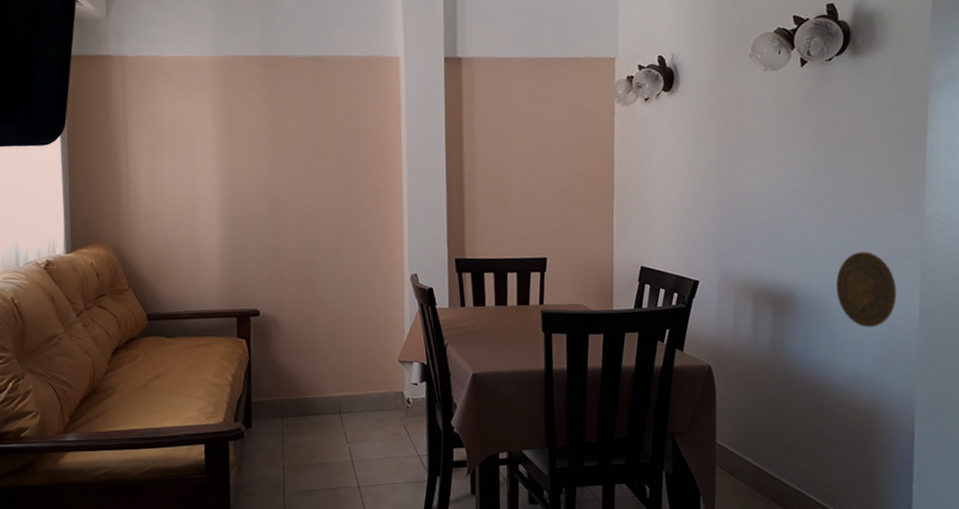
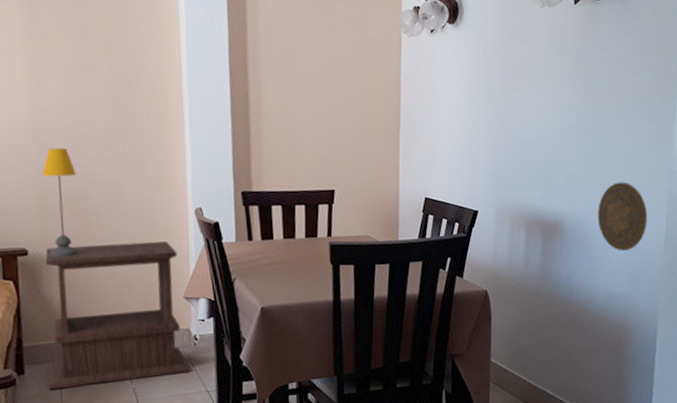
side table: none [272,305,403,444] -> present [45,241,191,389]
table lamp: none [274,216,305,319] -> present [41,147,79,258]

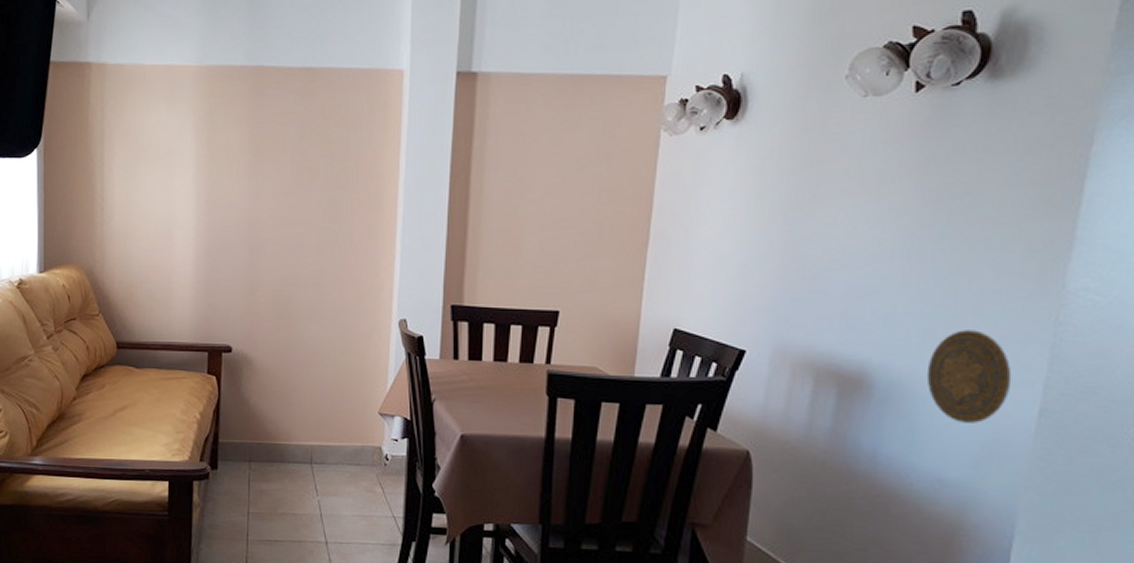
table lamp: present [41,147,79,258] -> none [252,247,285,358]
side table: present [45,241,191,389] -> none [238,347,378,494]

